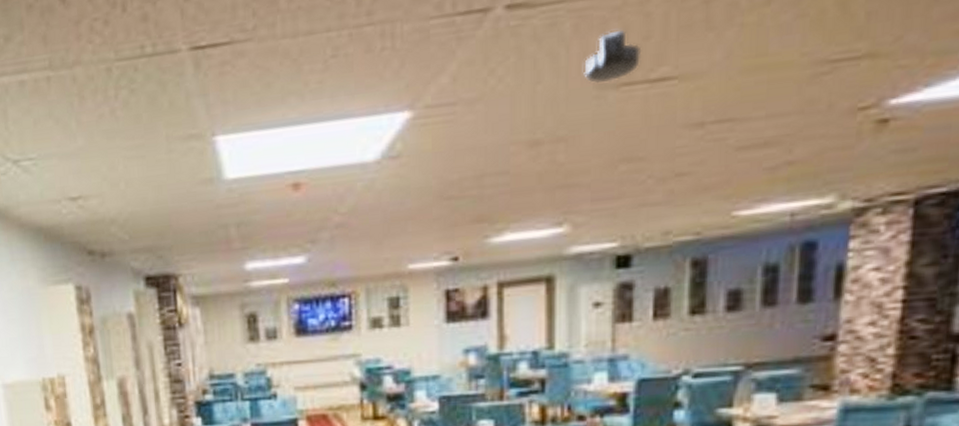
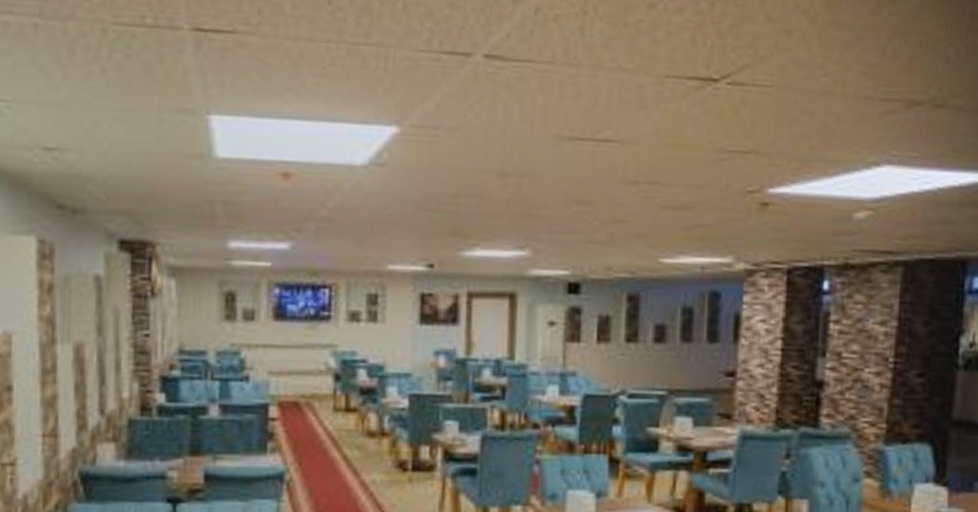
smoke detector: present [584,29,642,84] -> none [545,94,591,135]

